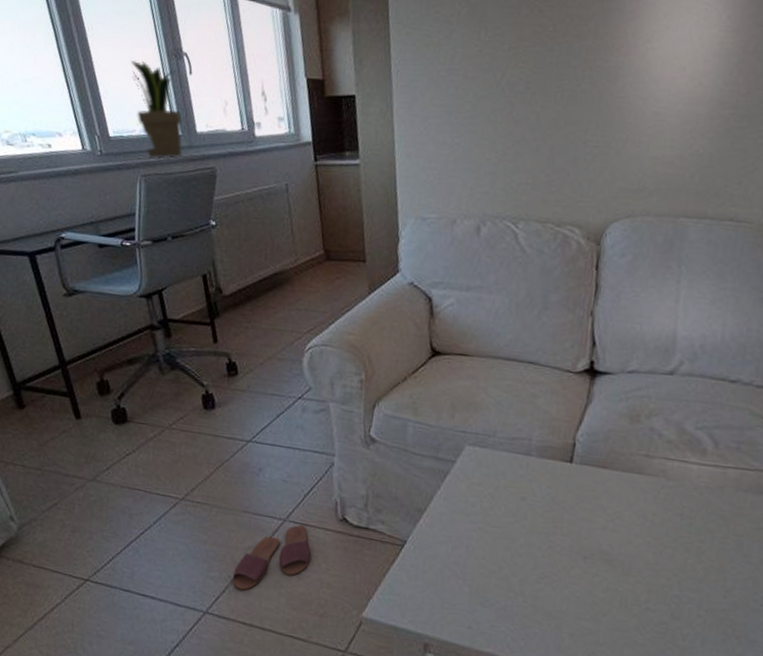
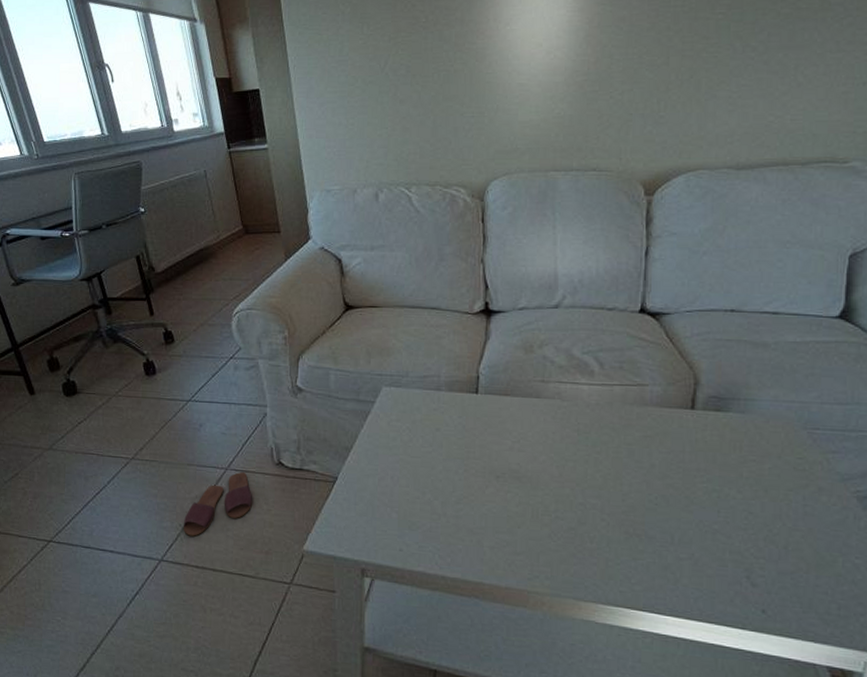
potted plant: present [131,61,182,158] -> none [59,74,110,157]

